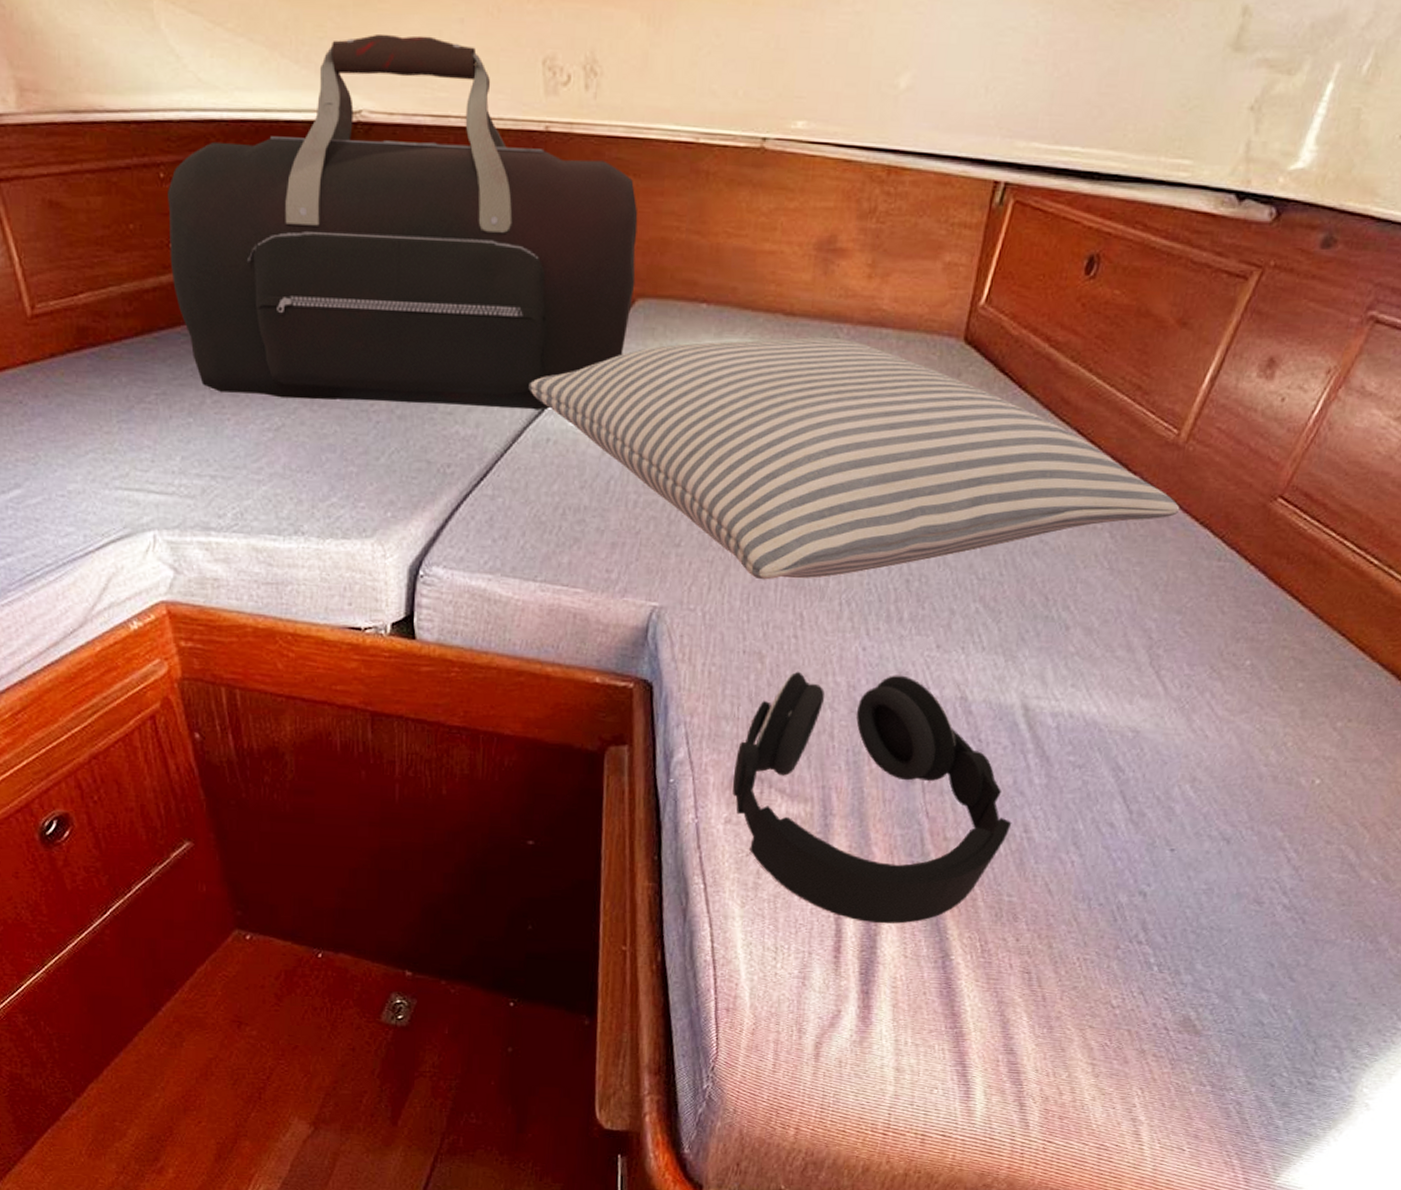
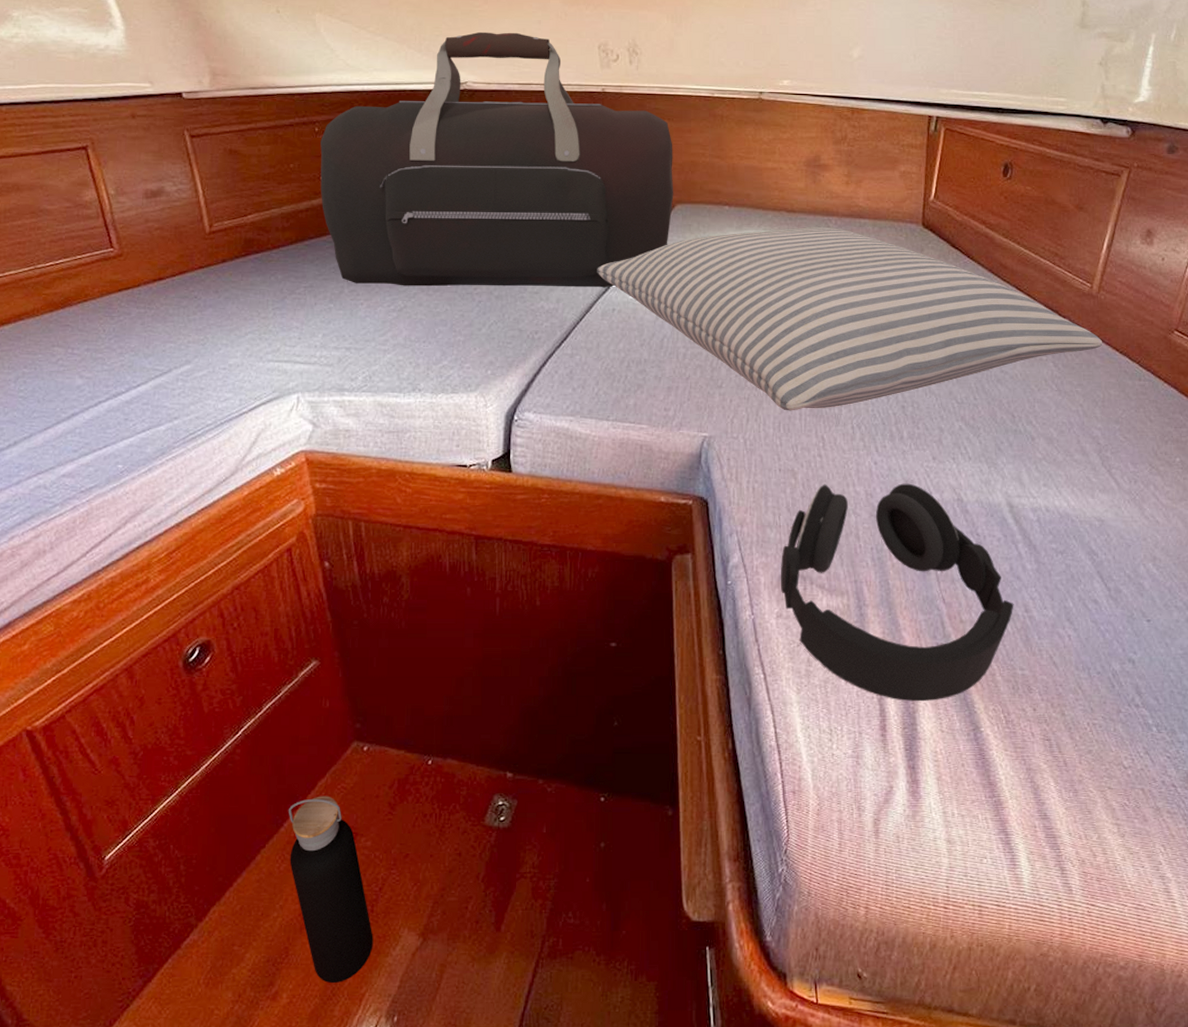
water bottle: none [165,982,262,1163] -> present [288,796,373,984]

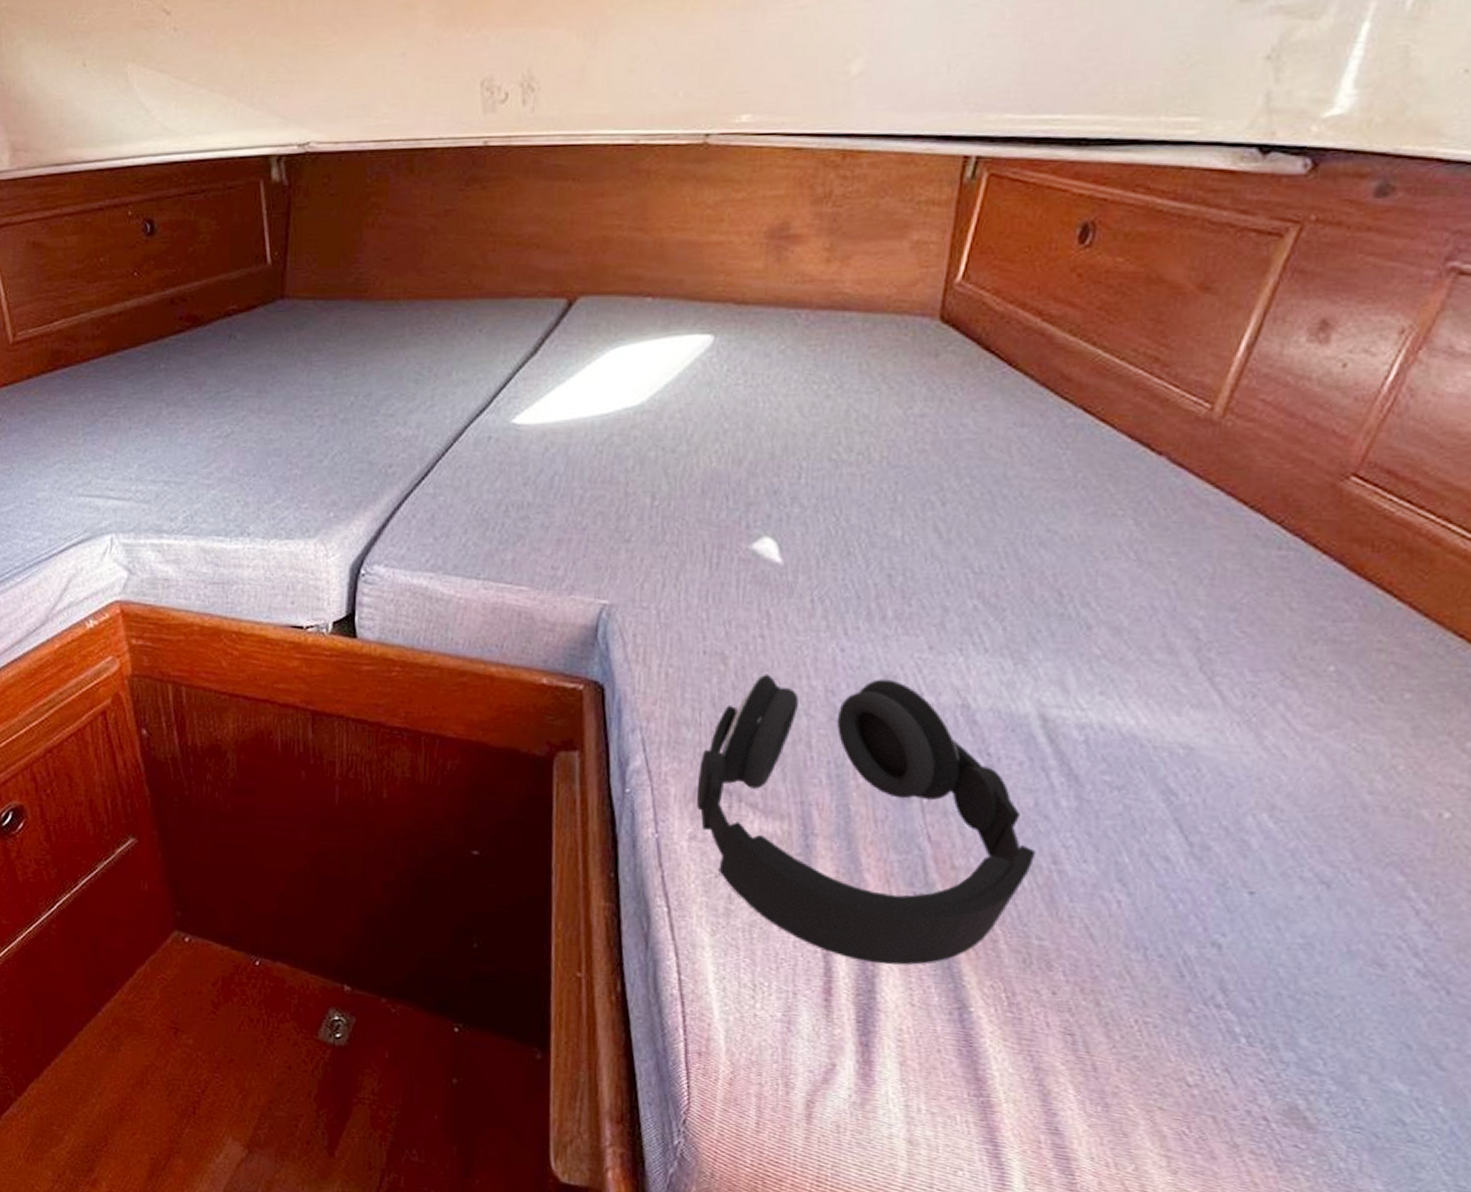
water bottle: present [288,796,373,984] -> none [105,984,195,1181]
duffel bag: present [320,31,674,288] -> none [134,71,578,409]
pillow: present [597,226,1103,411] -> none [469,323,1222,576]

